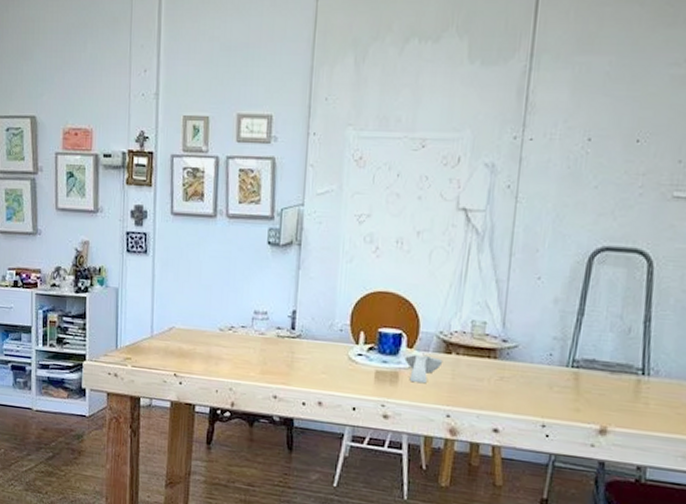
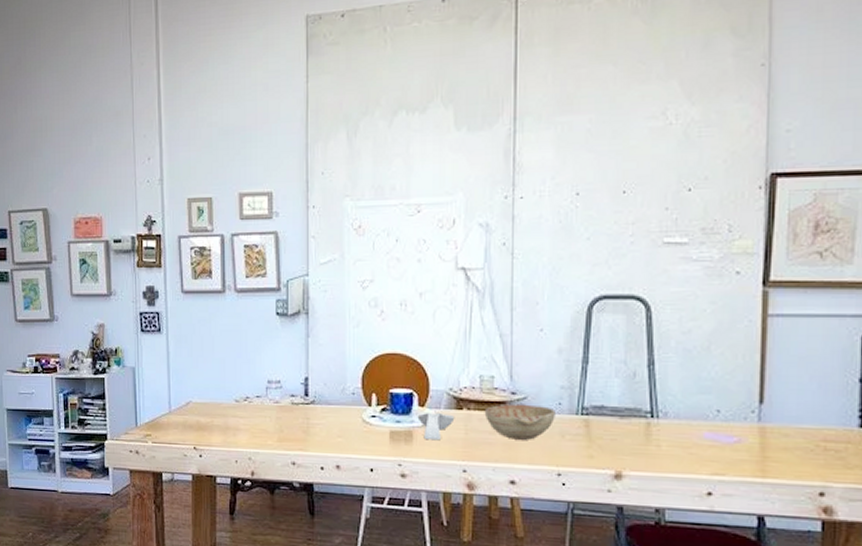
decorative bowl: none [473,351,546,389] -> present [484,403,555,440]

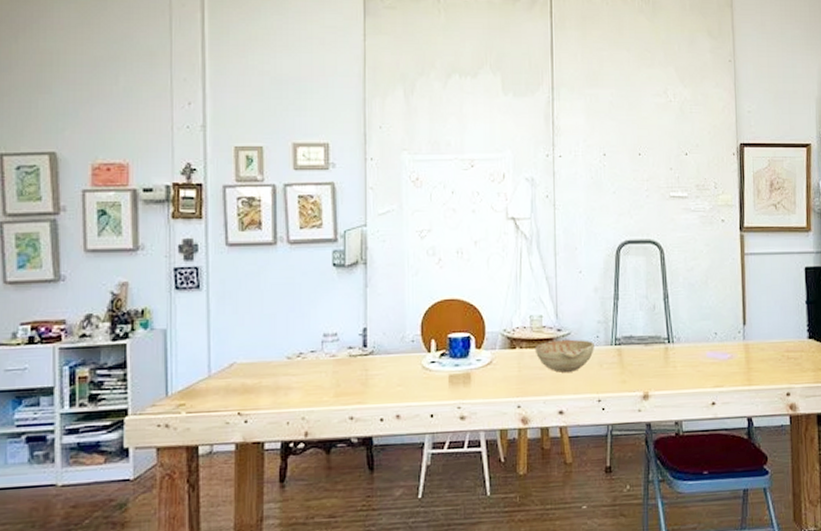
spoon rest: present [417,412,455,441] -> none [475,353,509,381]

